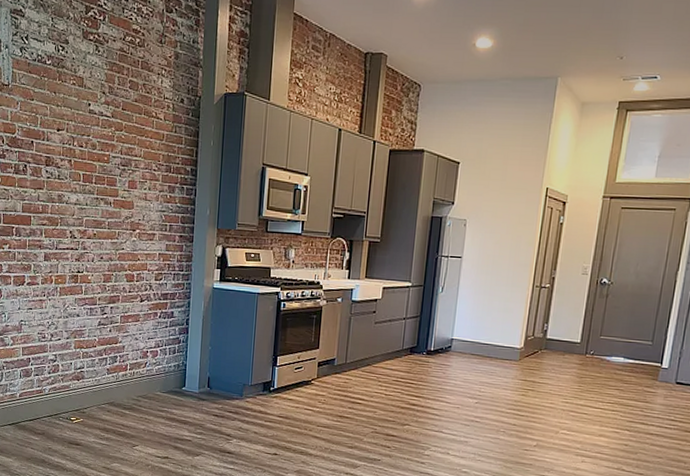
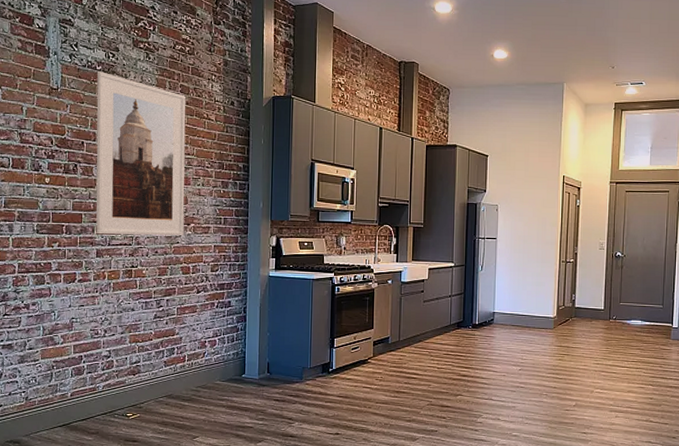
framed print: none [44,66,135,243] -> present [96,71,186,236]

